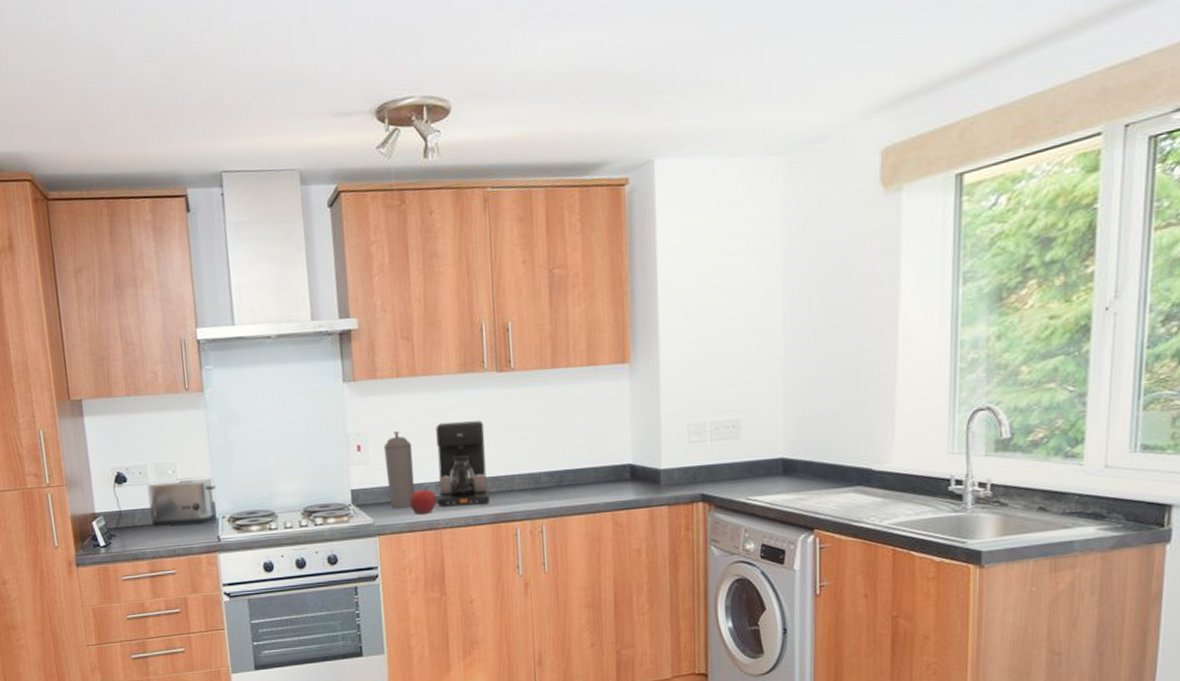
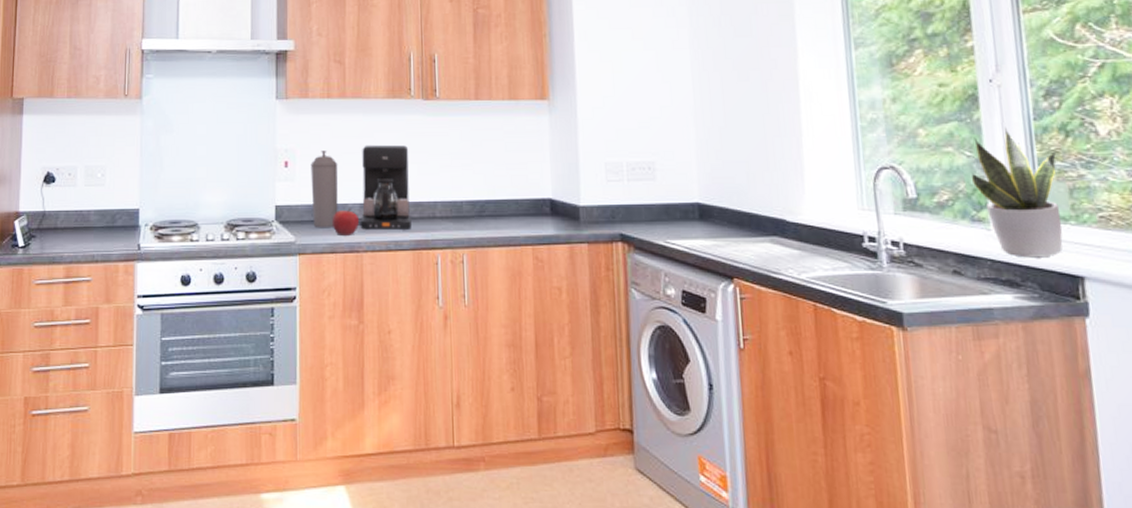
toaster: present [147,477,217,527] -> none [73,182,143,231]
potted plant: none [1070,357,1166,490] -> present [971,127,1063,258]

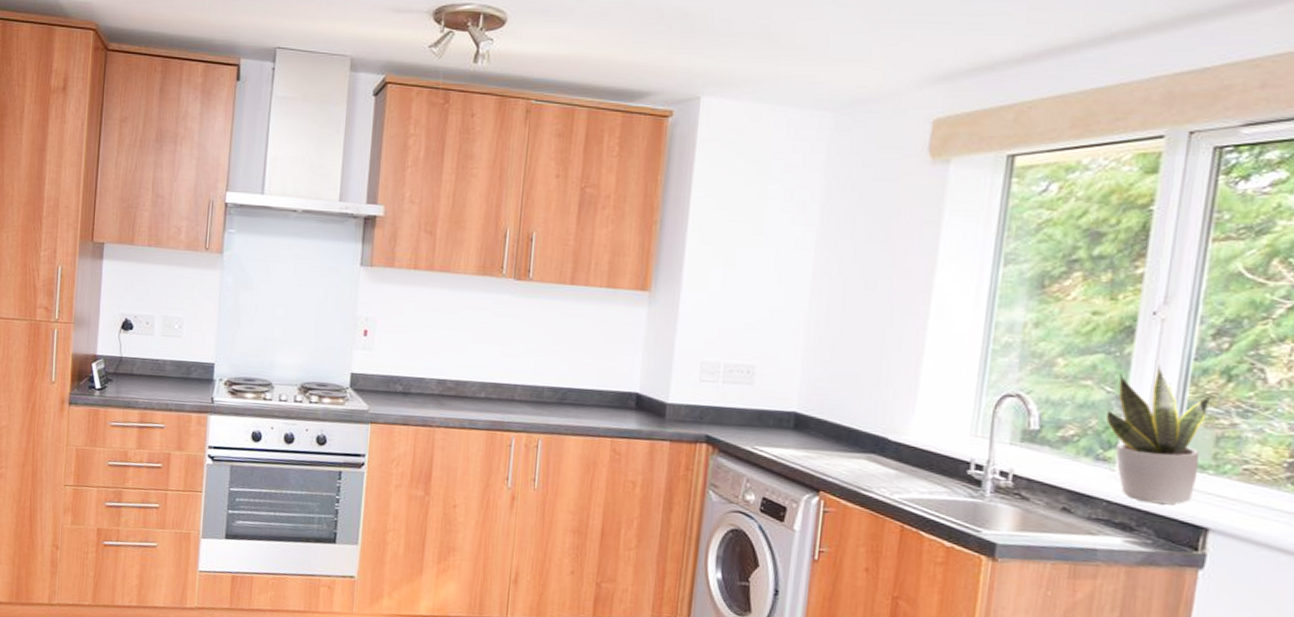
canister: present [310,150,338,228] -> none [387,322,419,401]
fruit: present [331,208,360,237] -> none [407,382,436,411]
coffee maker: present [360,144,412,231] -> none [435,320,494,411]

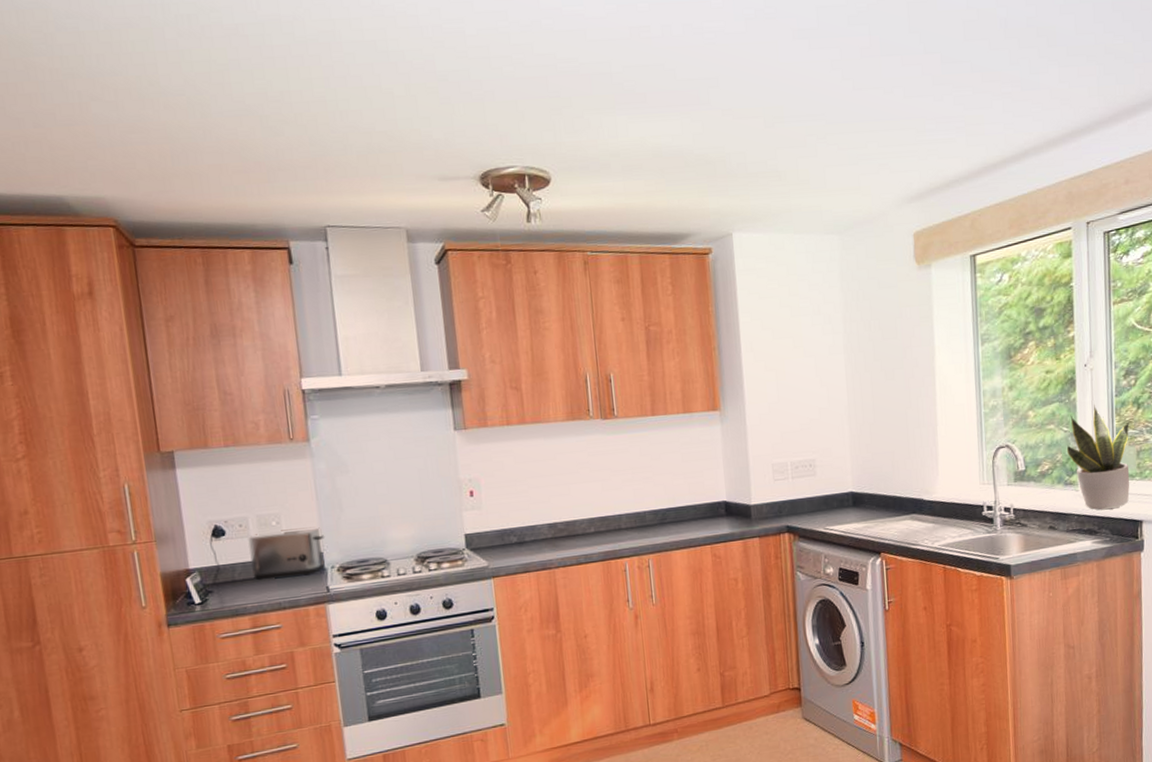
toaster: none [149,334,220,383] -> present [248,527,325,581]

